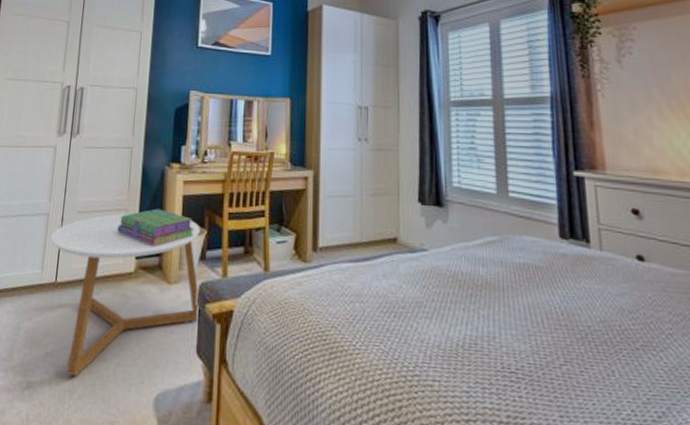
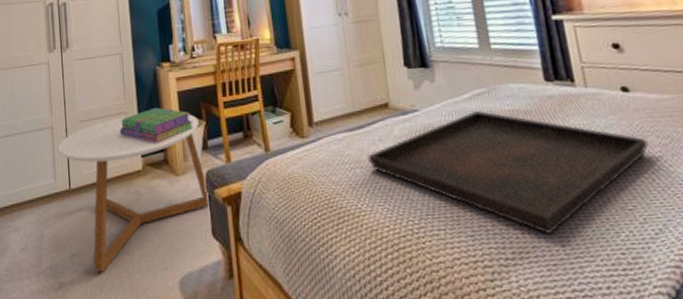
serving tray: none [369,259,659,401] -> present [367,111,649,234]

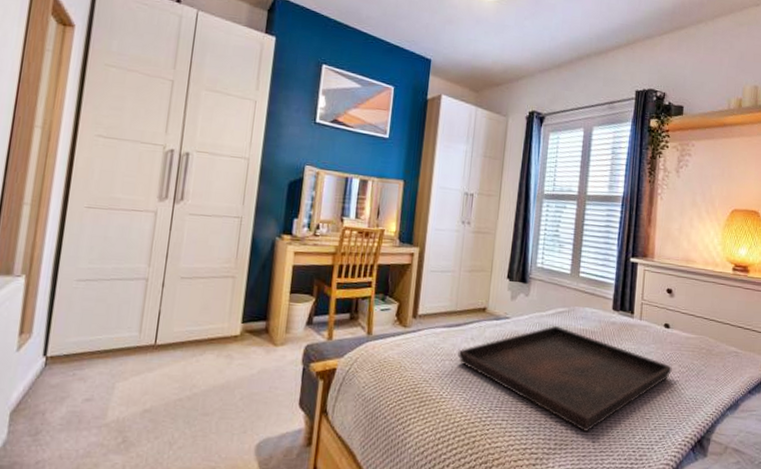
coffee table: present [57,114,210,272] -> none [148,280,309,429]
stack of books: present [119,107,194,143] -> none [223,277,303,312]

